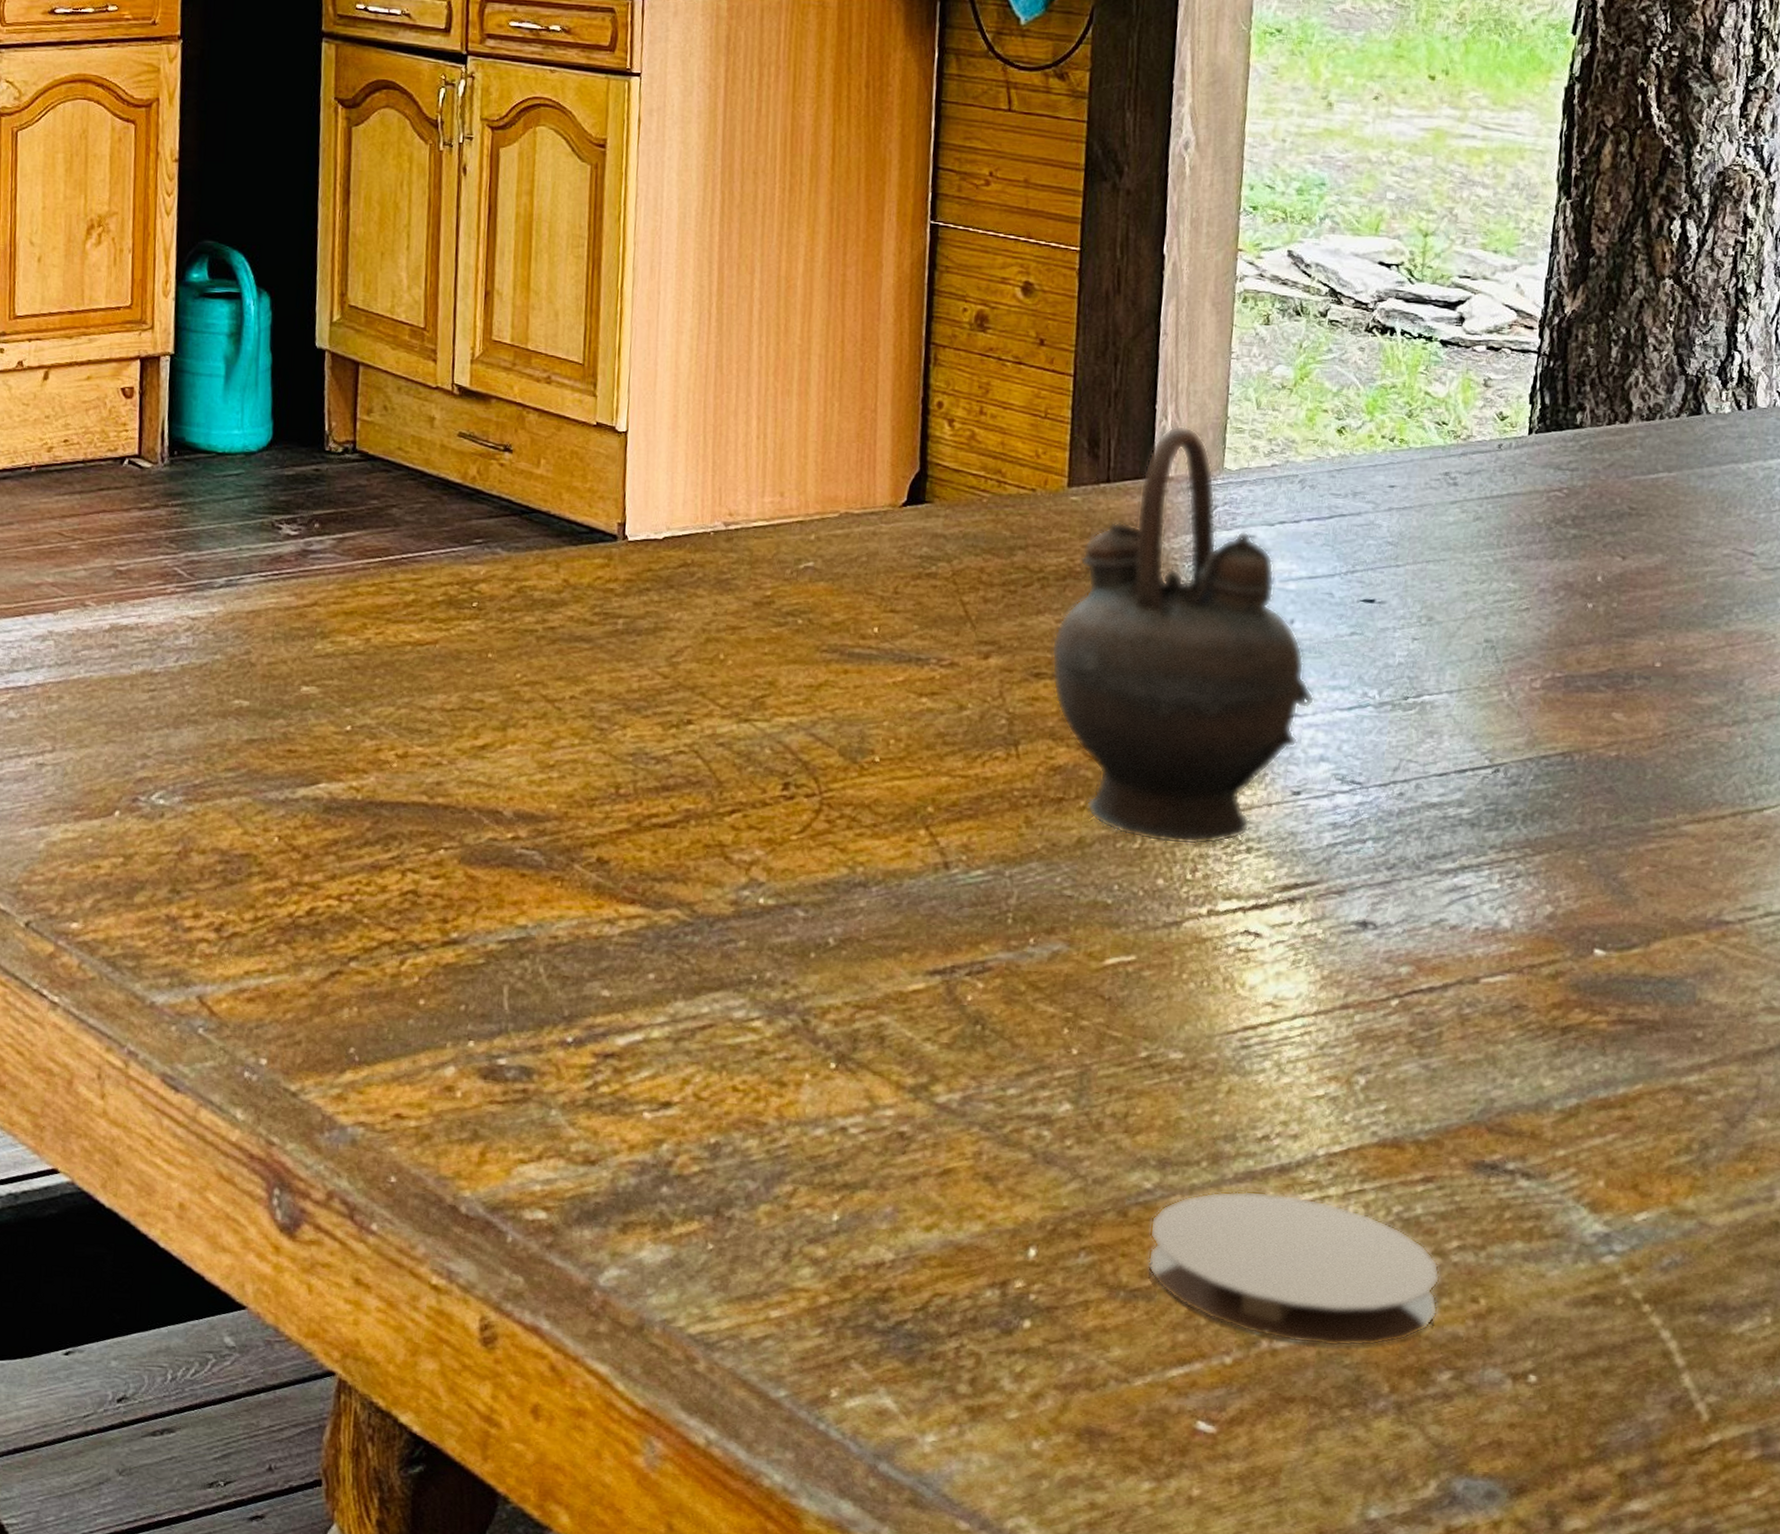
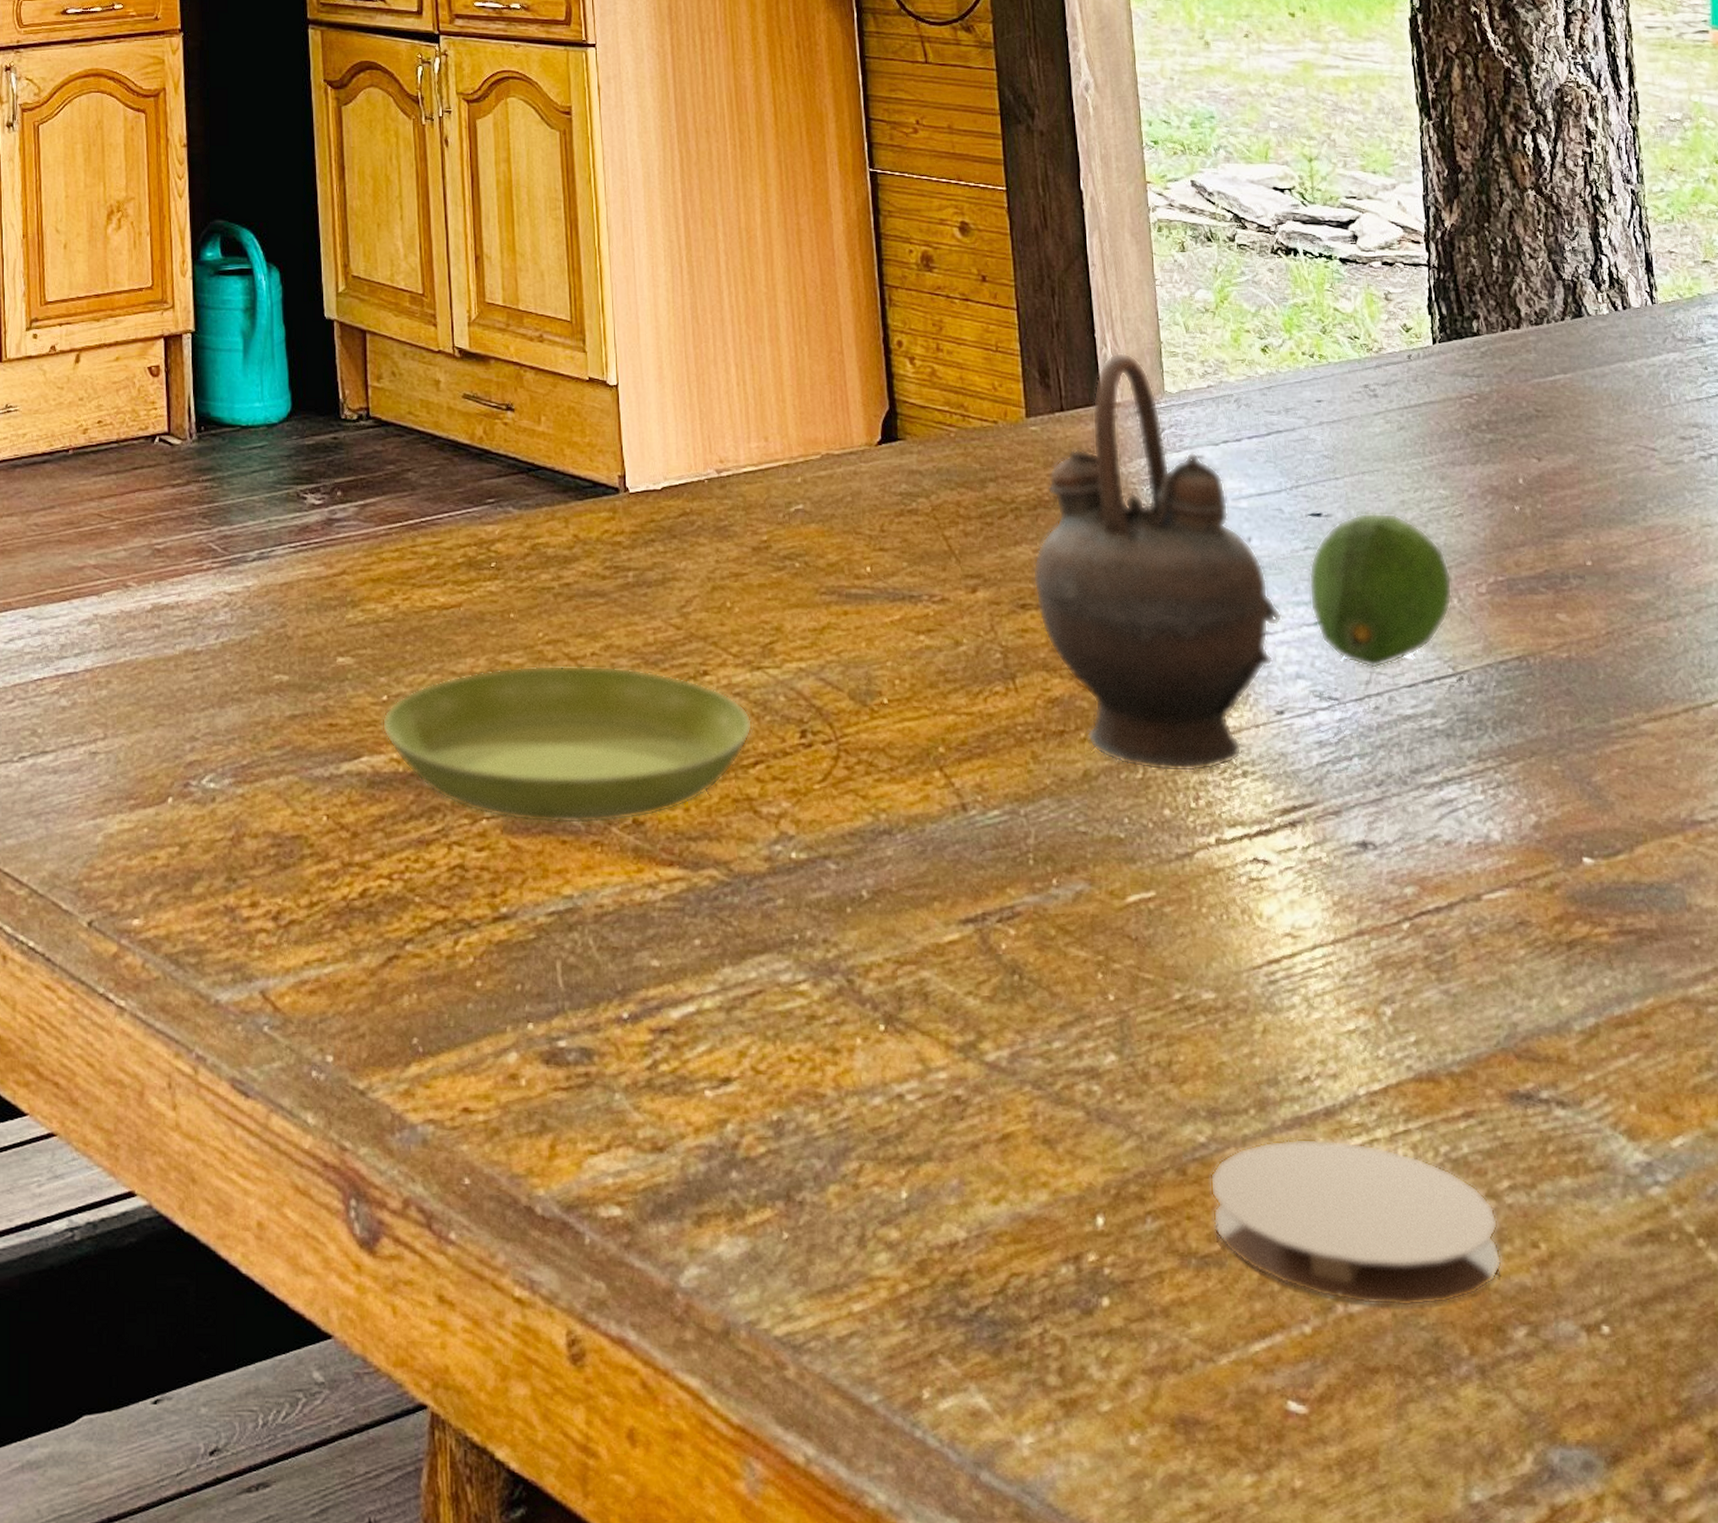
saucer: none [343,705,734,860] -> present [382,664,753,824]
fruit: none [1346,601,1506,756] -> present [1308,513,1453,668]

